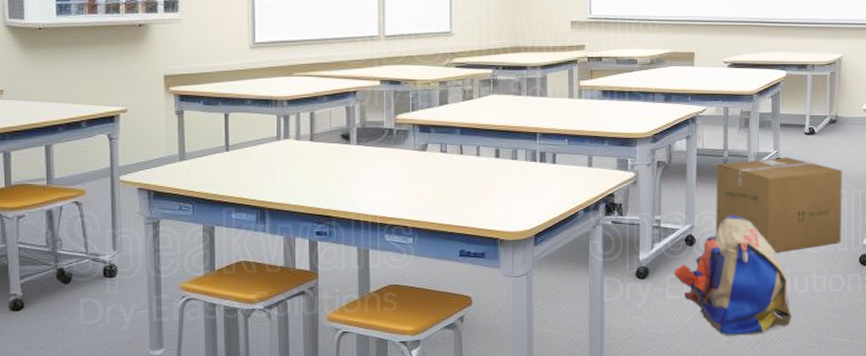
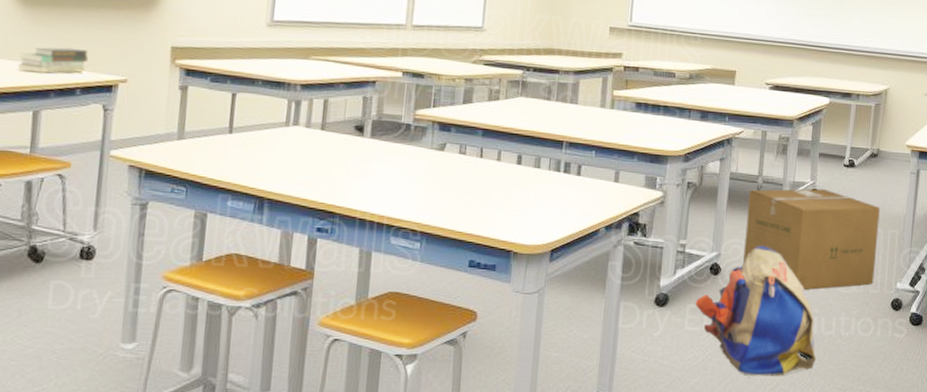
books: none [25,84,89,110] -> present [17,47,88,74]

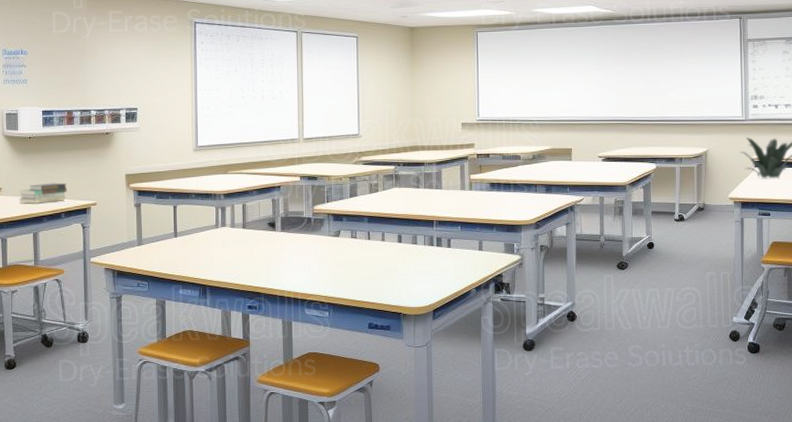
backpack: present [695,245,817,378] -> none [557,293,668,406]
box: present [743,188,880,290] -> none [593,242,712,328]

